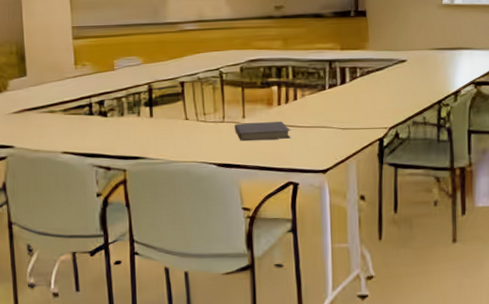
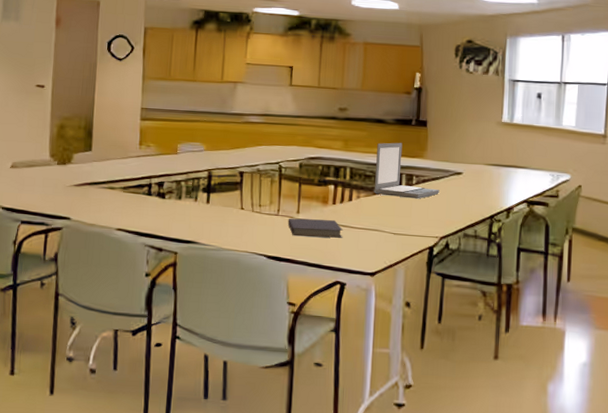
laptop: none [317,36,385,92] -> present [374,142,440,199]

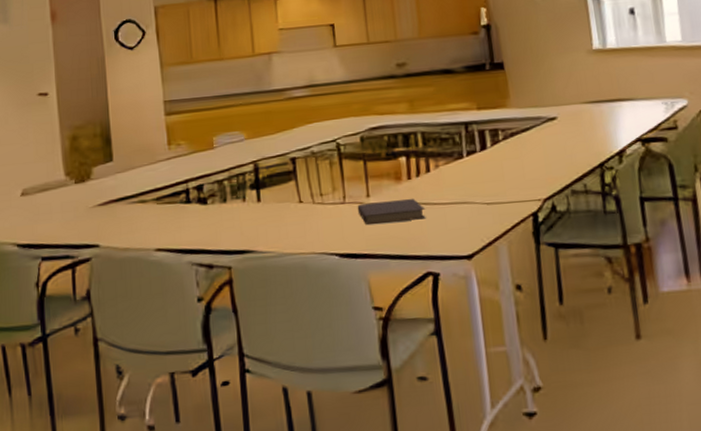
laptop: present [374,142,440,199] -> none [449,93,533,160]

